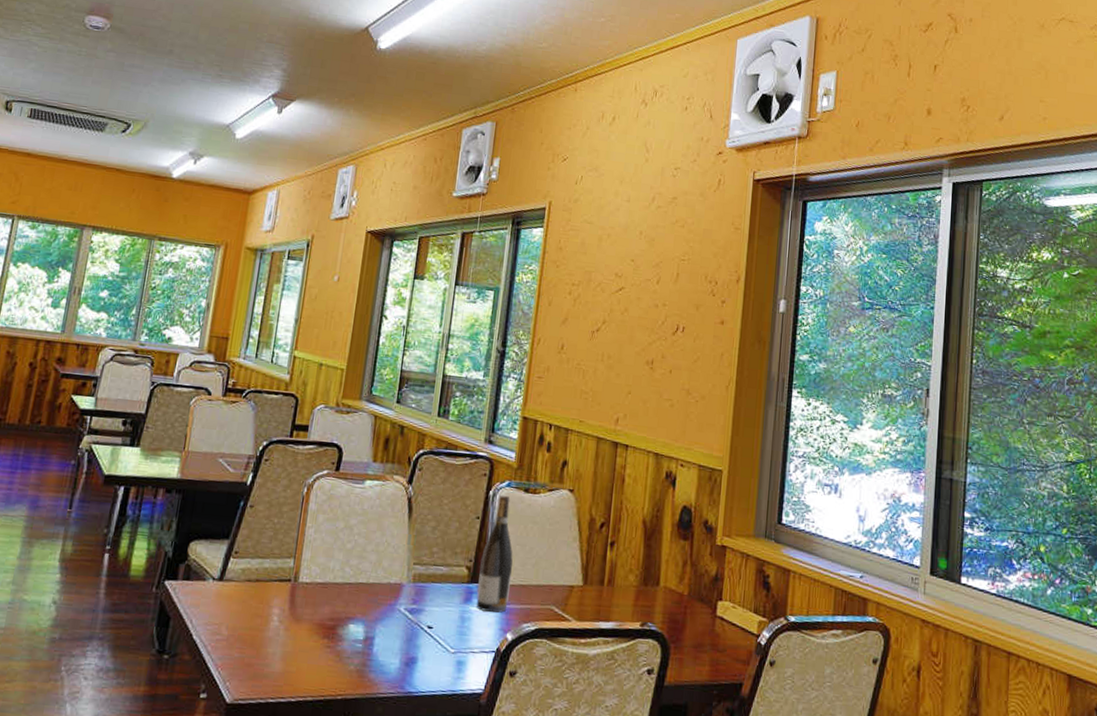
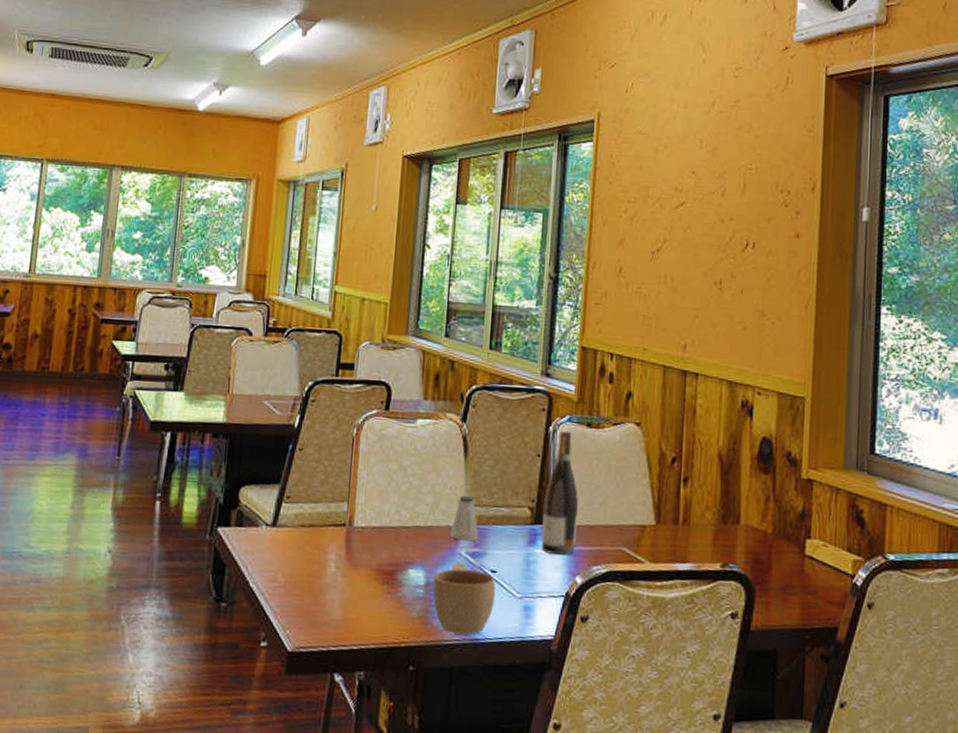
cup: none [370,618,431,688] -> present [432,562,496,635]
saltshaker: none [390,554,418,598] -> present [450,495,478,541]

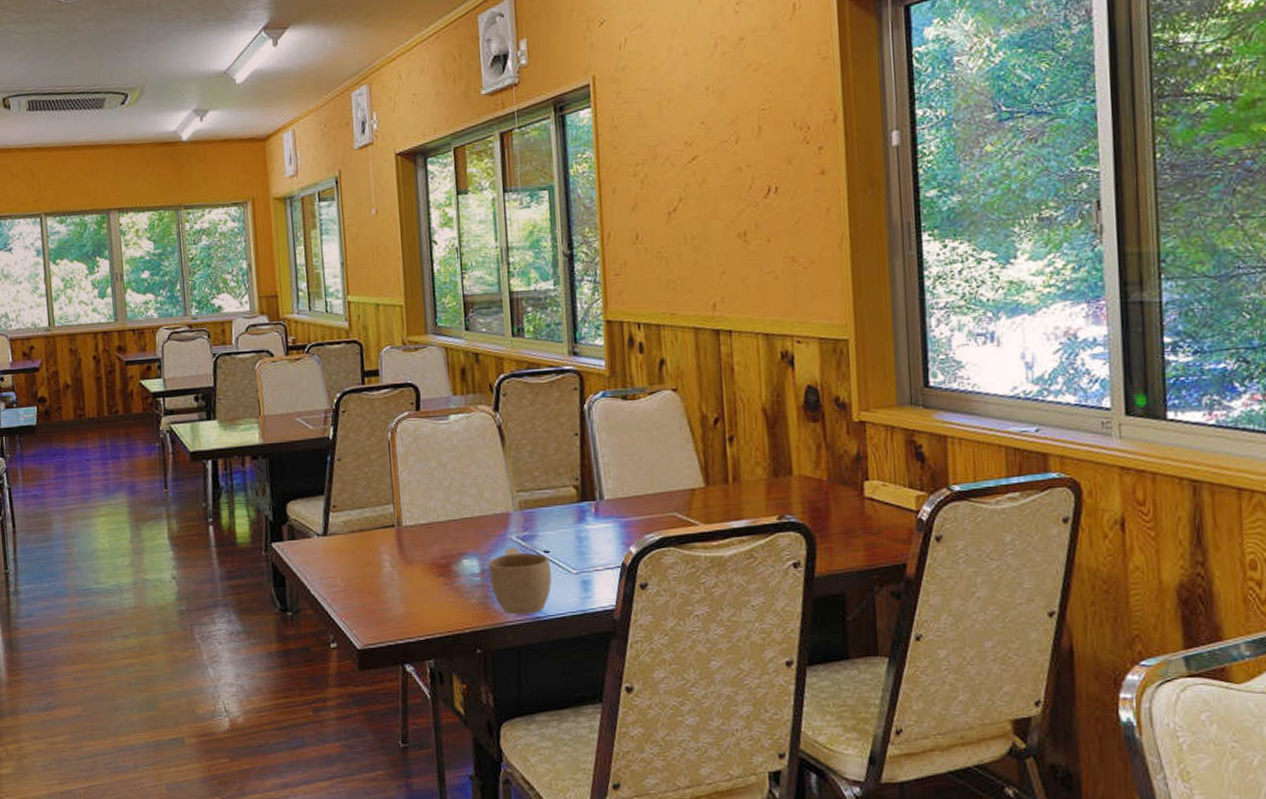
saltshaker: present [450,495,478,541] -> none [498,482,527,526]
wine bottle: present [541,430,579,556] -> none [587,406,626,529]

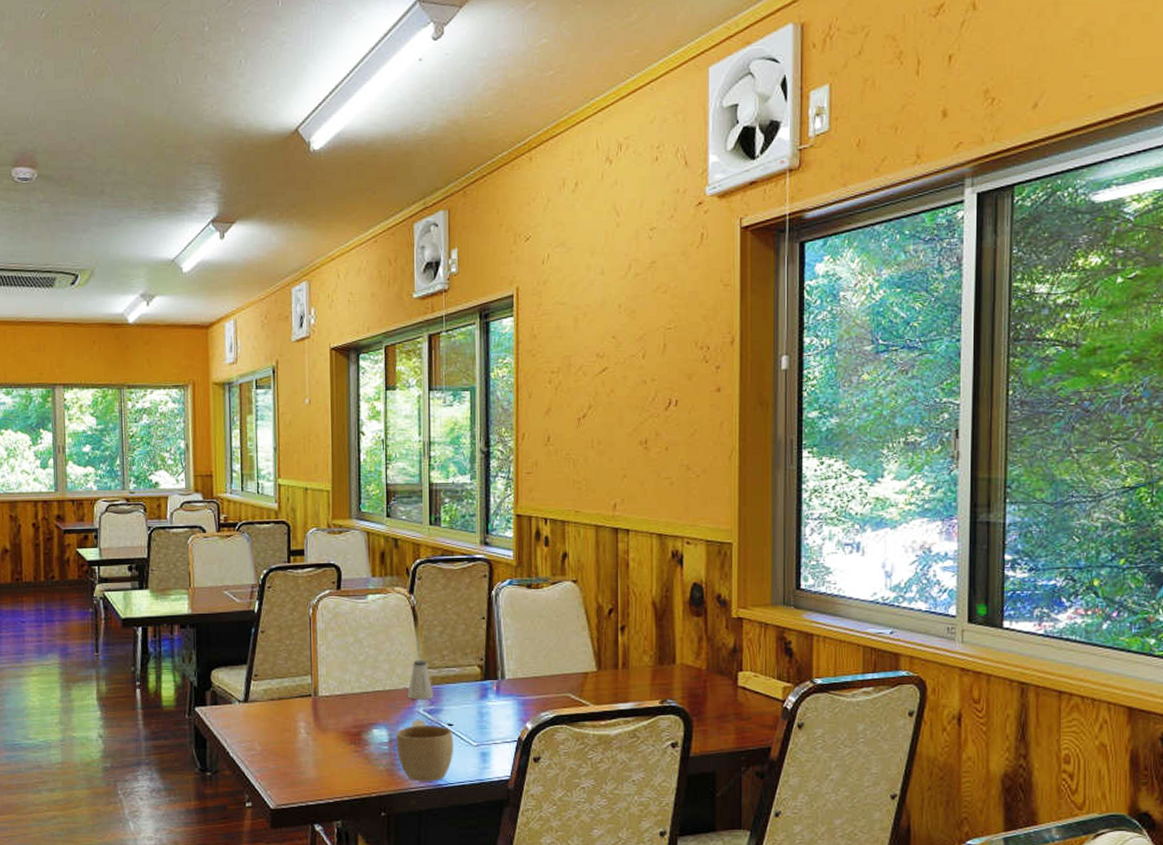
saltshaker: none [498,482,527,526] -> present [407,660,434,700]

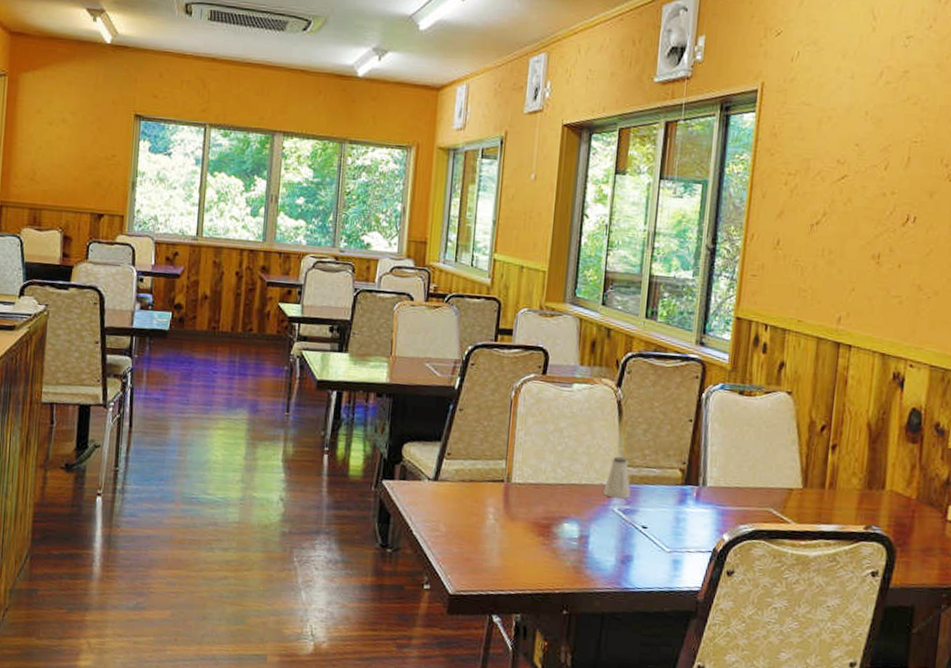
cup: present [396,720,454,782] -> none [586,518,647,584]

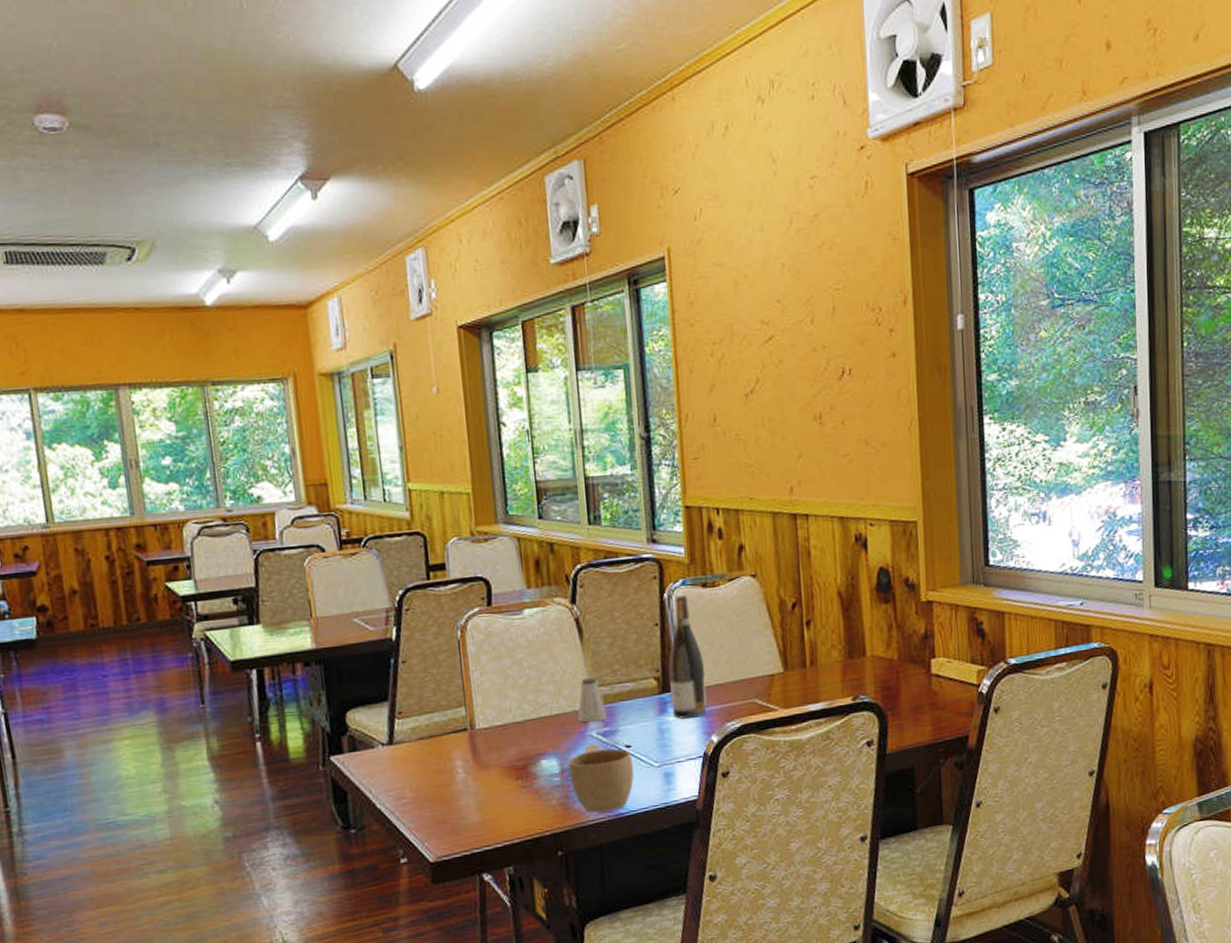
cup: none [586,518,647,584] -> present [567,744,635,813]
wine bottle: none [691,397,729,515] -> present [668,594,707,719]

